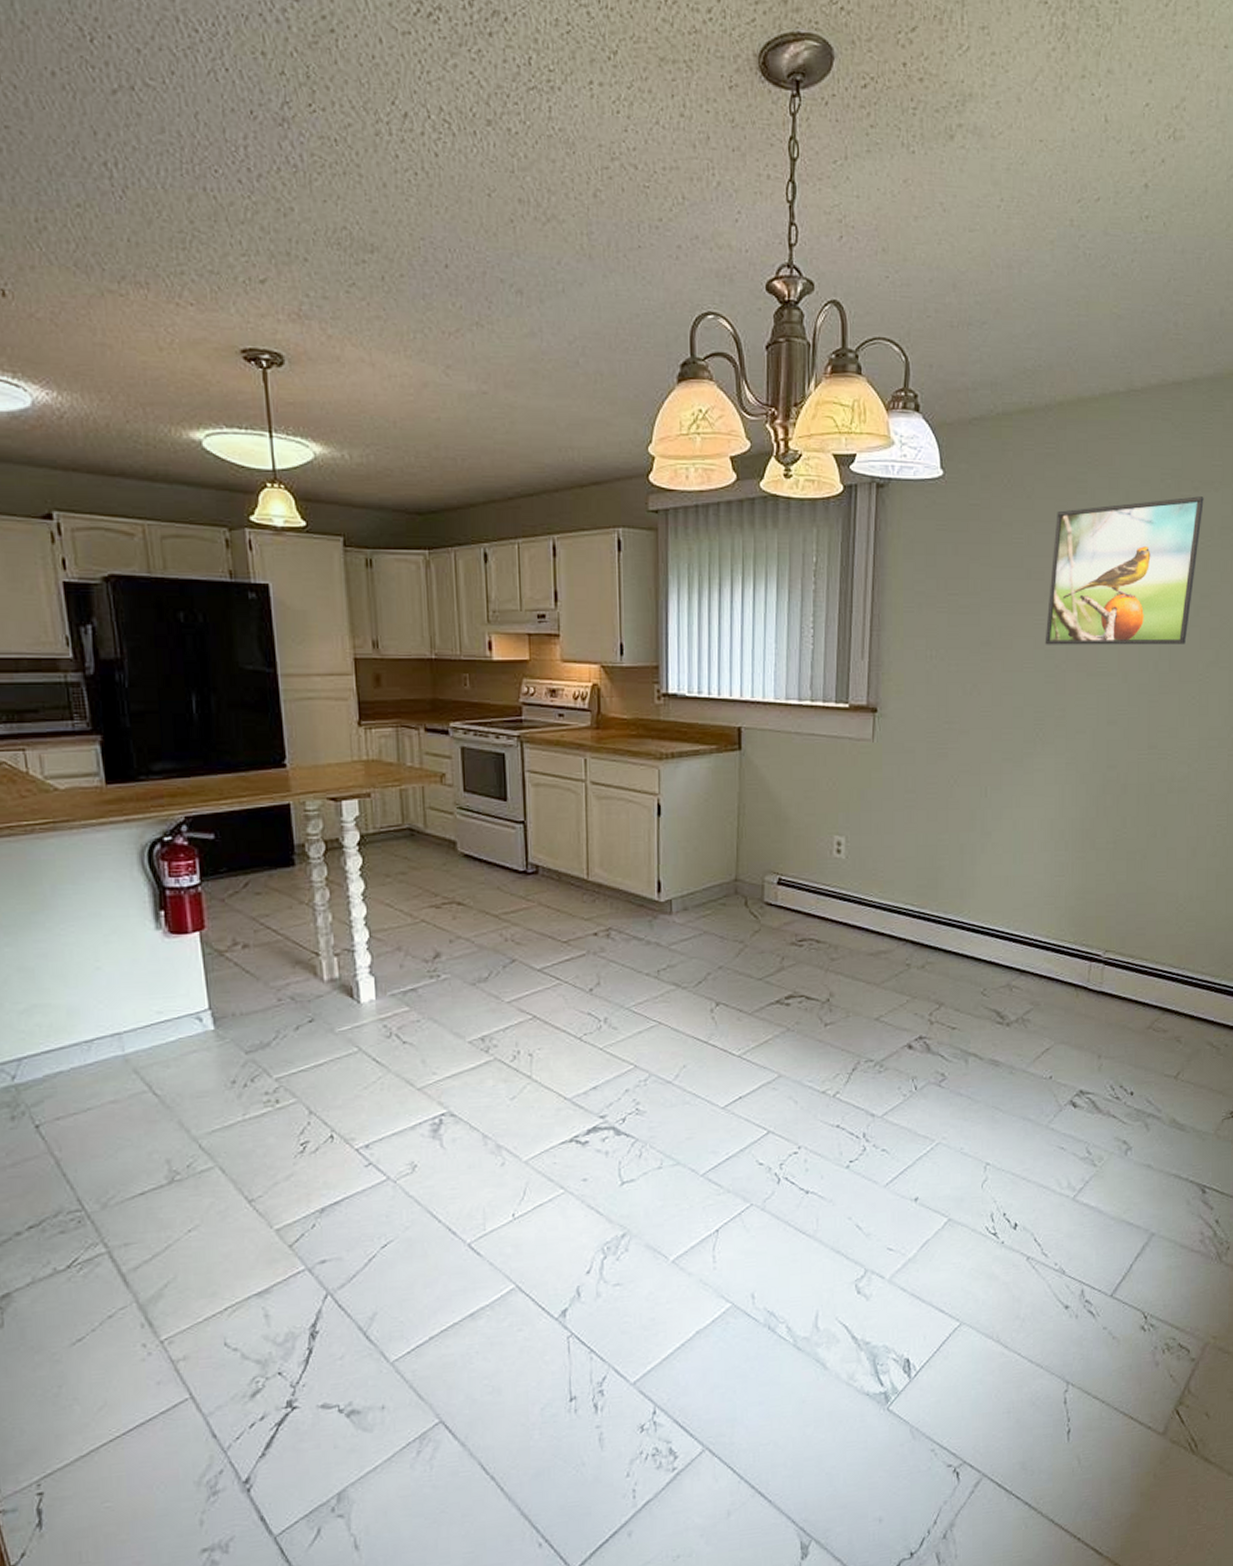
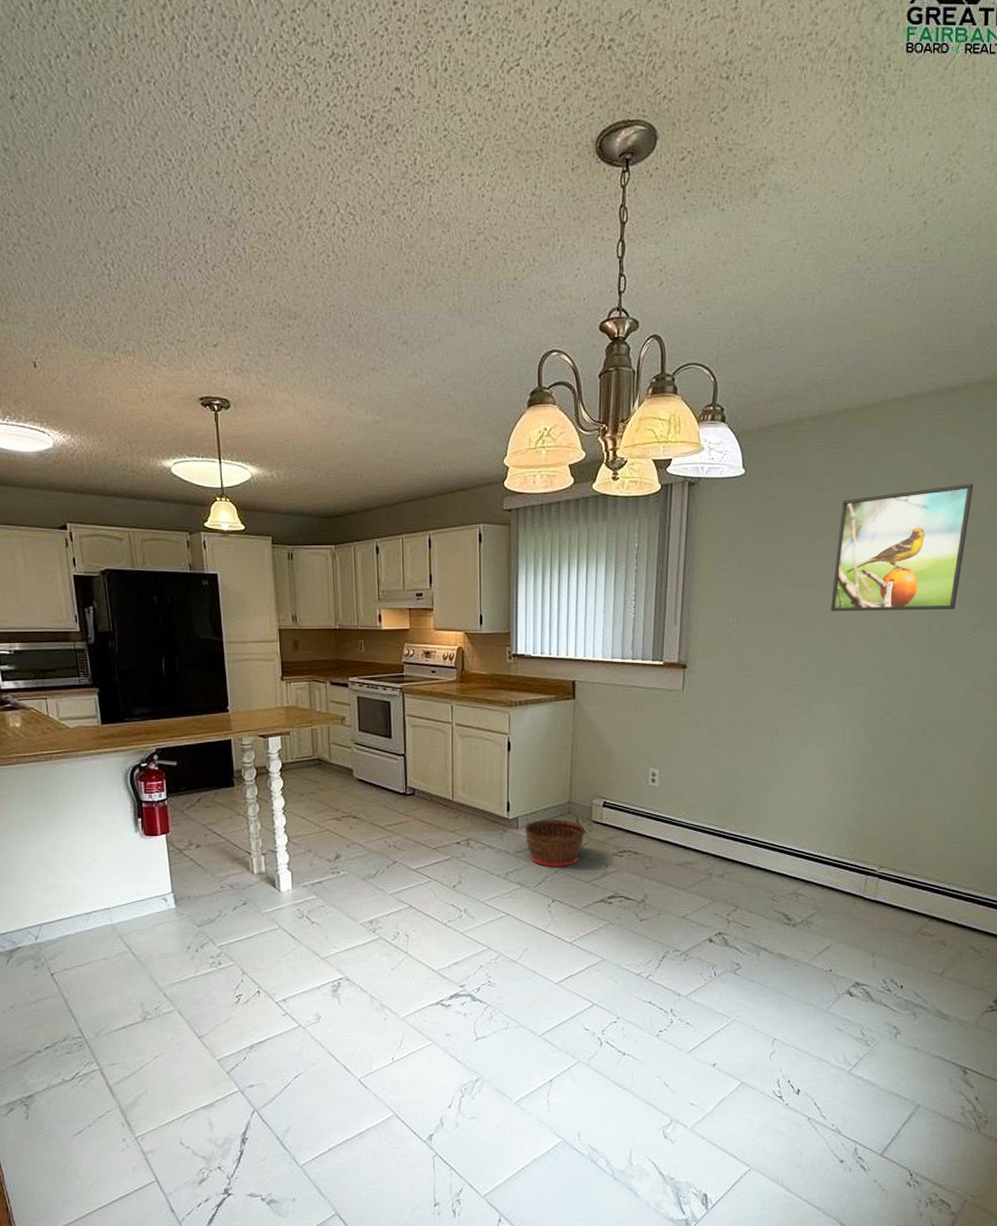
basket: none [679,901,756,962] -> present [524,819,586,867]

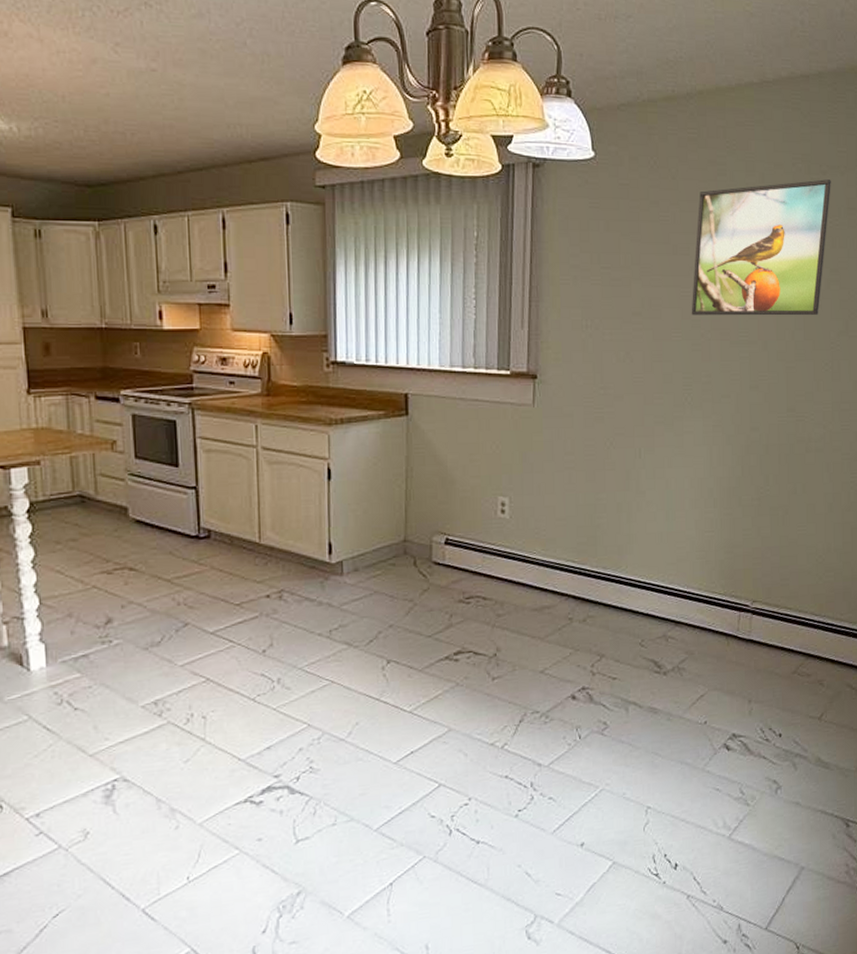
basket: present [524,819,586,867] -> none [350,561,425,621]

